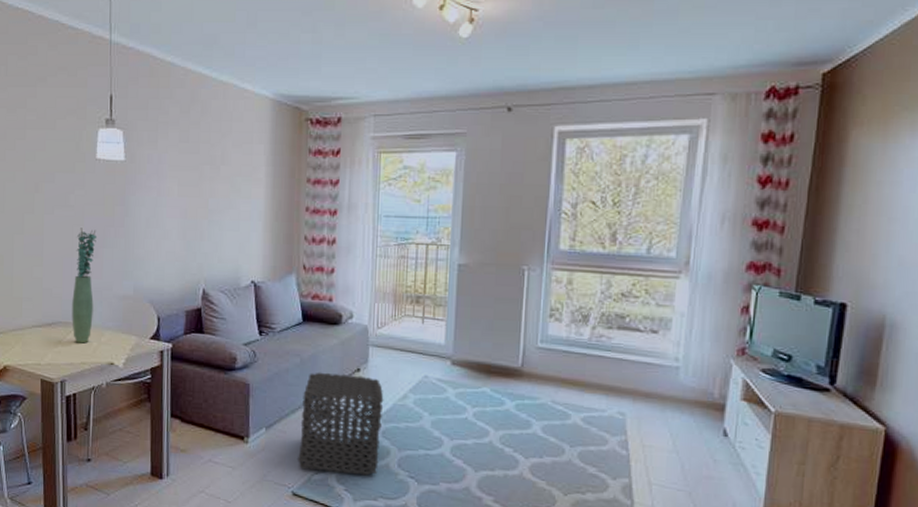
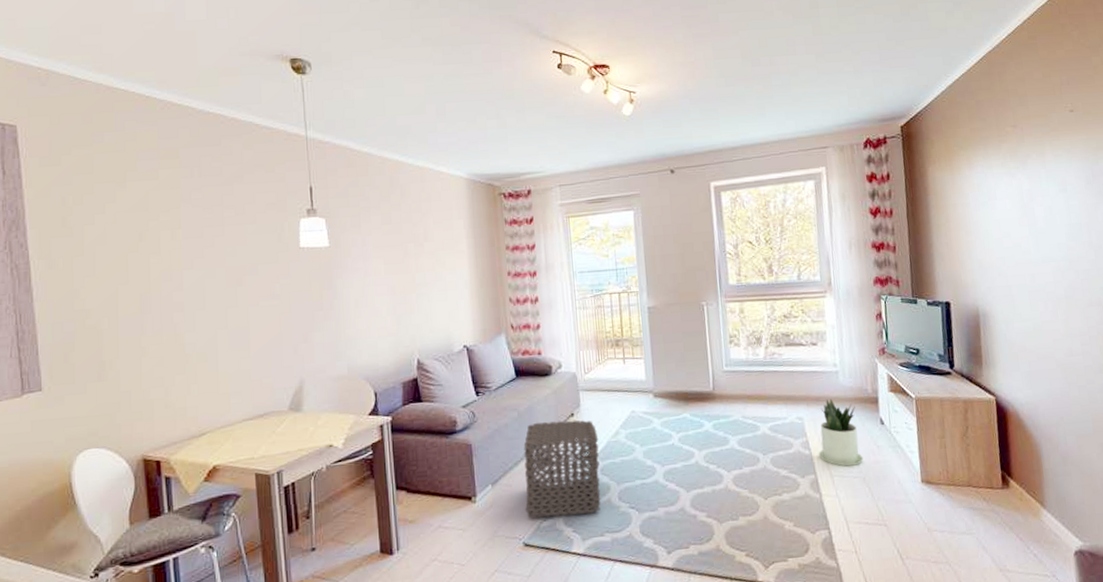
vase: present [72,228,96,344] -> none [284,315,308,431]
planter: none [637,396,694,477] -> present [818,398,864,467]

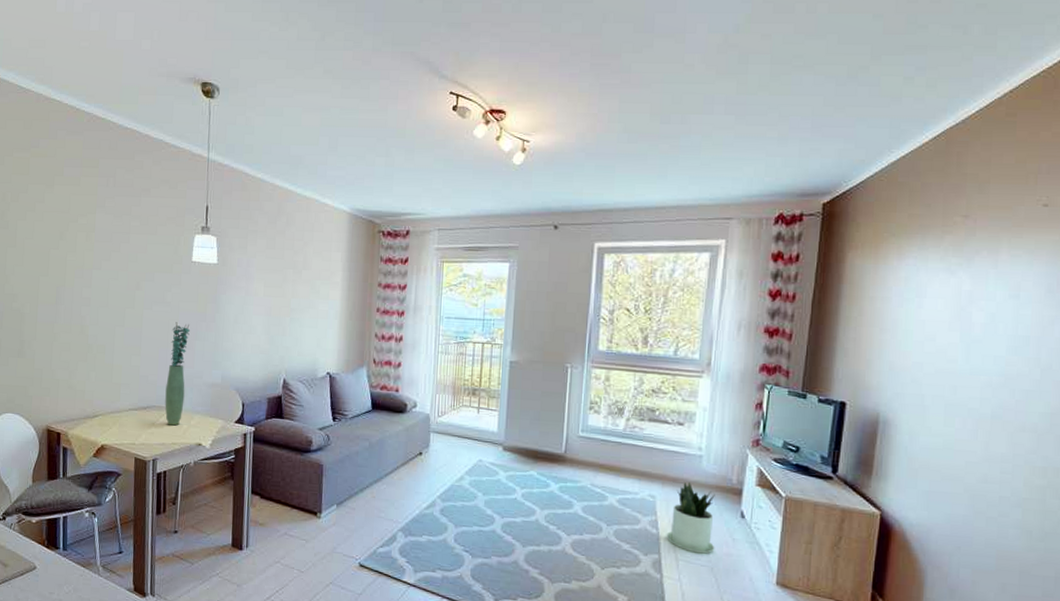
vase: none [284,315,308,431] -> present [165,322,190,426]
pouf: present [523,420,601,519] -> none [364,455,443,549]

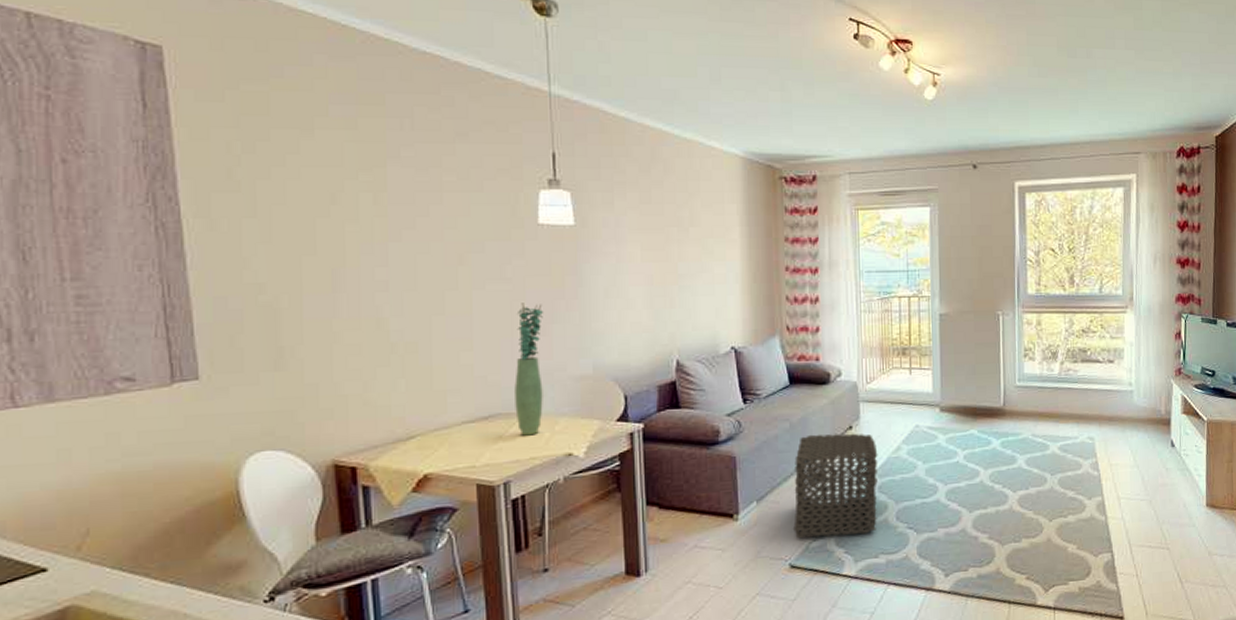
pouf: none [364,455,443,549] -> present [792,433,878,539]
planter: present [666,481,715,554] -> none [1107,418,1152,489]

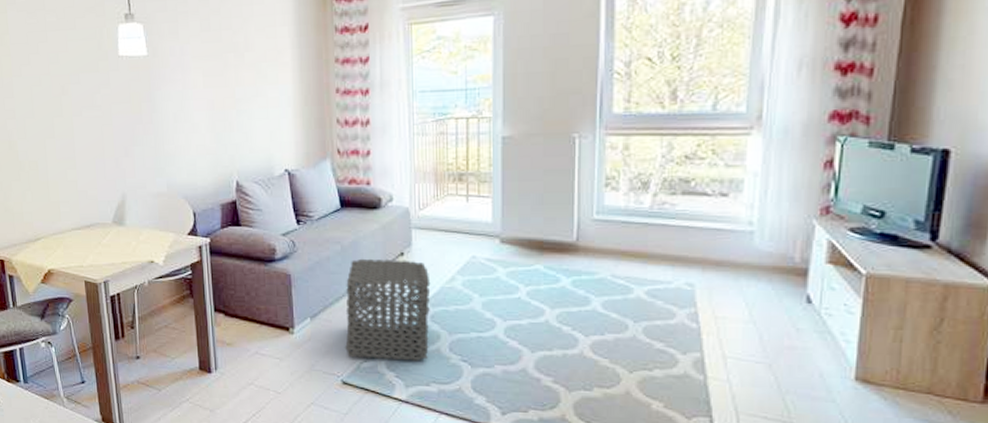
vase: present [514,303,543,436] -> none [107,127,130,243]

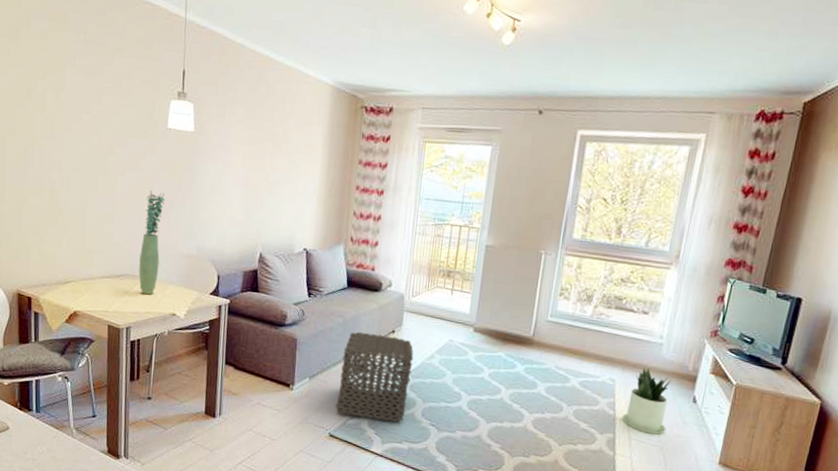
vase: none [107,127,130,243] -> present [138,190,165,295]
planter: none [709,264,774,349] -> present [622,367,671,435]

